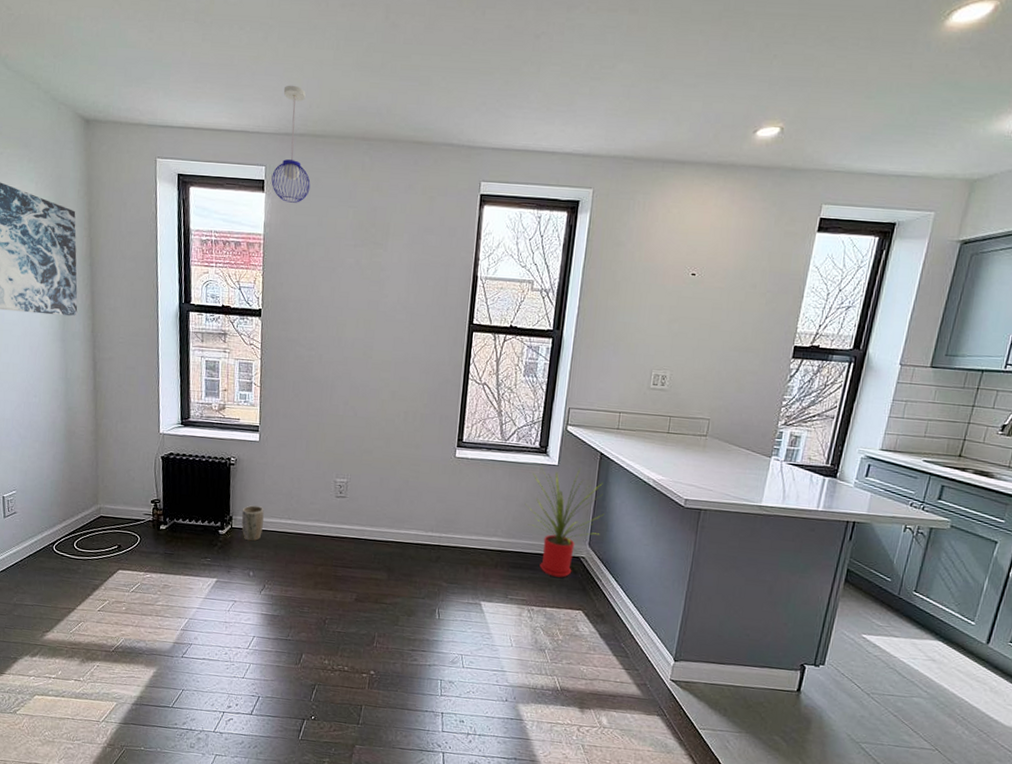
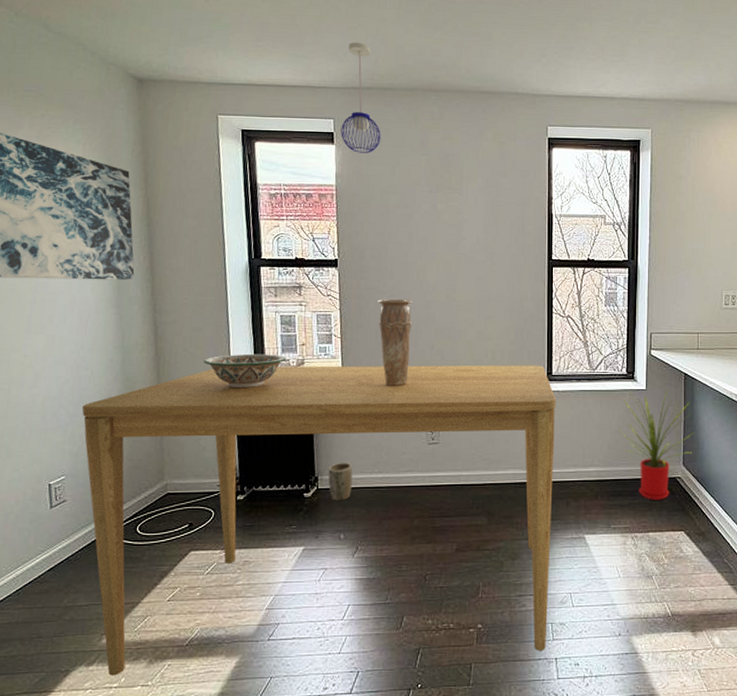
dining table: none [31,405,465,704] -> present [82,365,556,676]
decorative bowl: none [135,394,210,427] -> present [203,353,287,389]
vase: none [297,352,330,439] -> present [377,299,413,386]

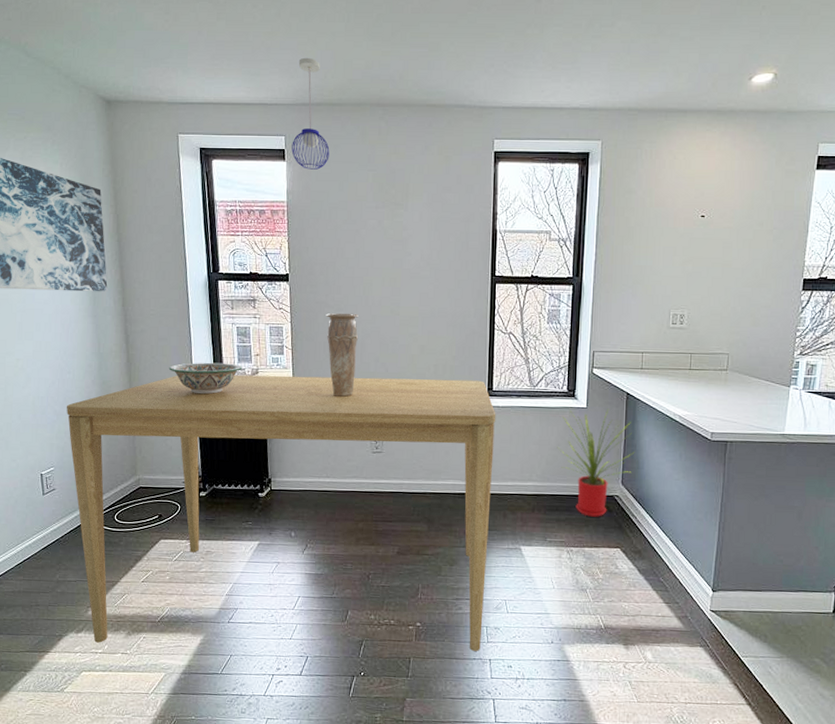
plant pot: present [328,463,352,501] -> none [280,466,302,502]

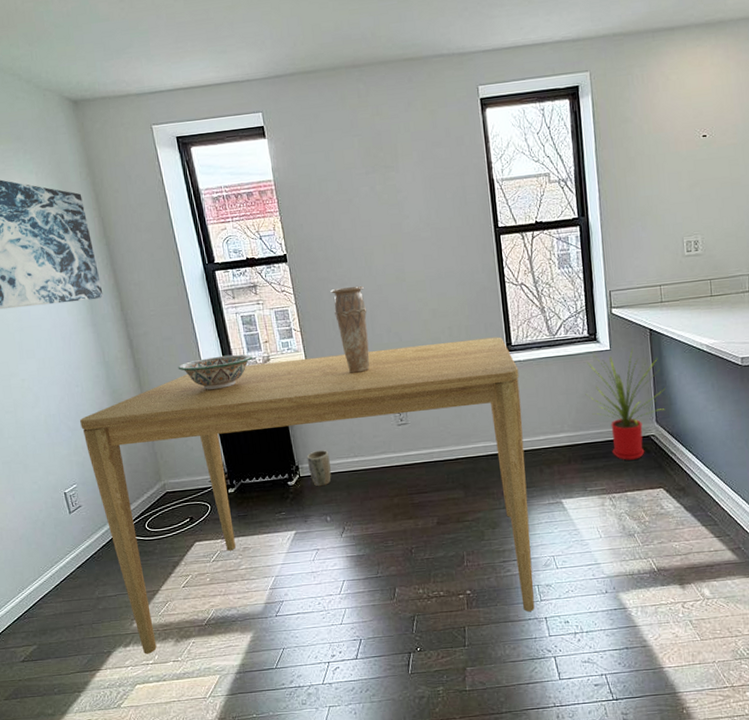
plant pot: none [280,466,302,502] -> present [306,450,331,487]
pendant light: present [291,57,330,170] -> none [265,27,311,144]

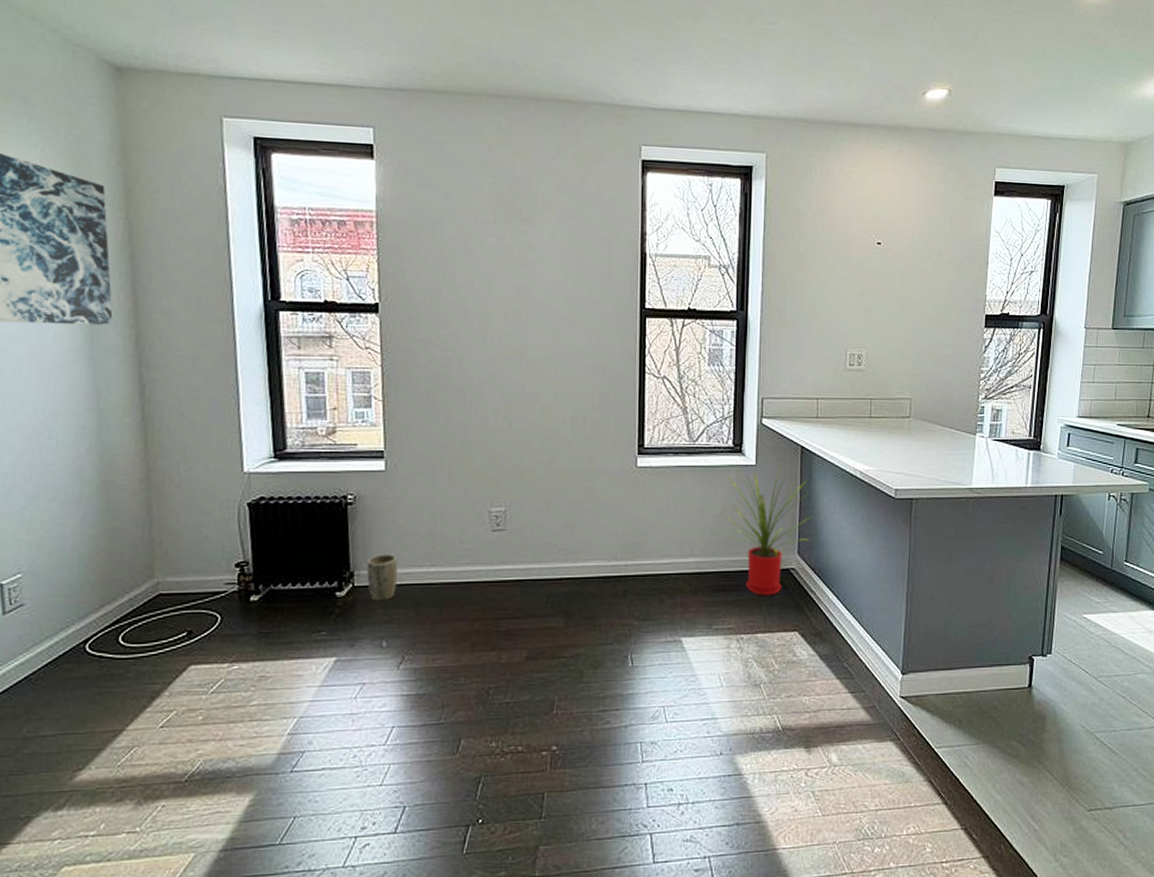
dining table: present [80,337,535,654] -> none [44,435,649,822]
decorative bowl: present [177,354,253,390] -> none [205,419,314,463]
vase: present [330,285,370,373] -> none [429,353,473,460]

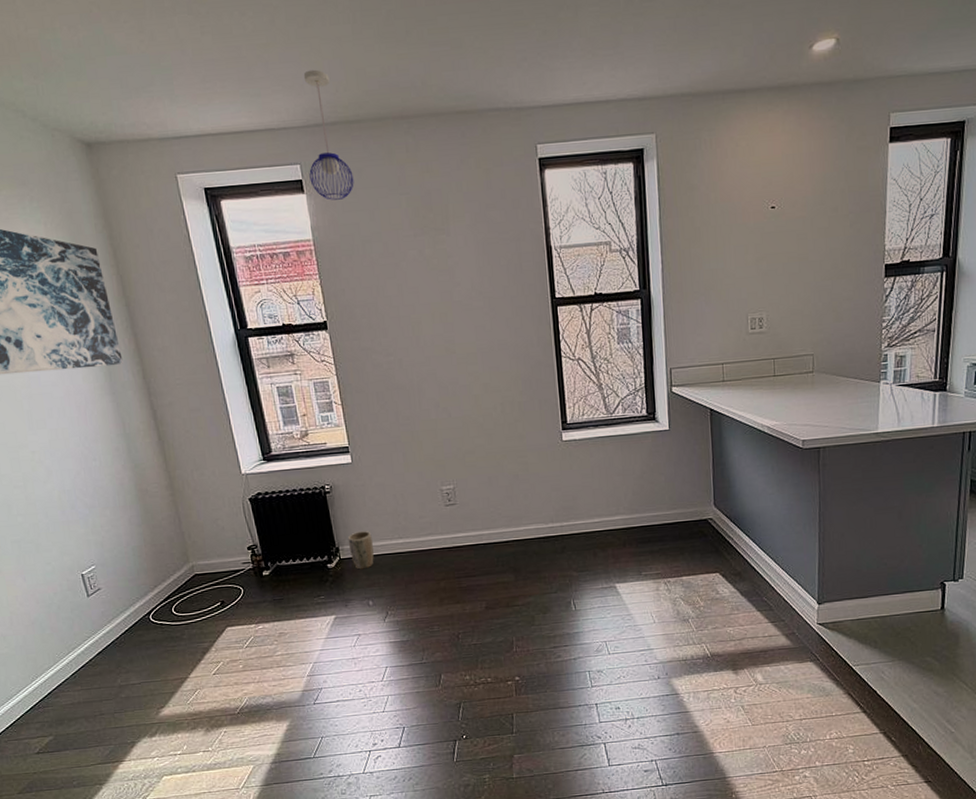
pendant light: none [382,31,434,172] -> present [303,69,354,200]
house plant: present [722,466,812,596] -> none [642,429,725,544]

